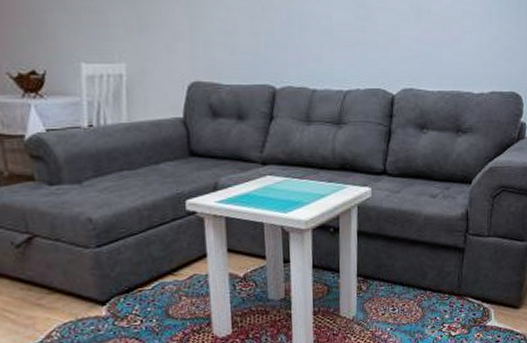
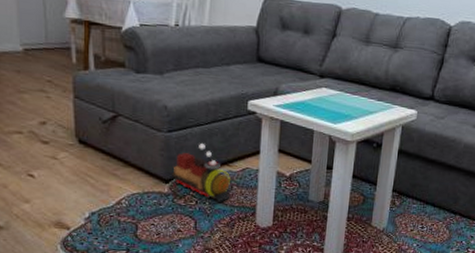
toy train: none [107,254,180,319] -> present [171,142,231,203]

